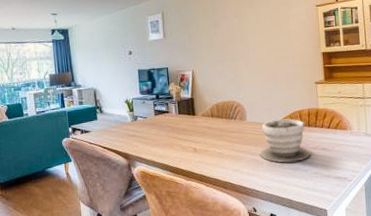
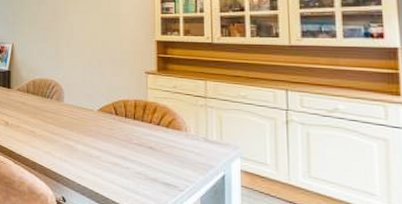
planter: present [259,118,312,163] -> none [74,105,136,157]

